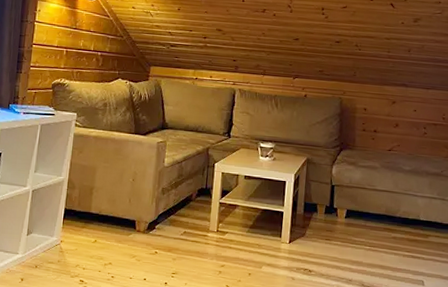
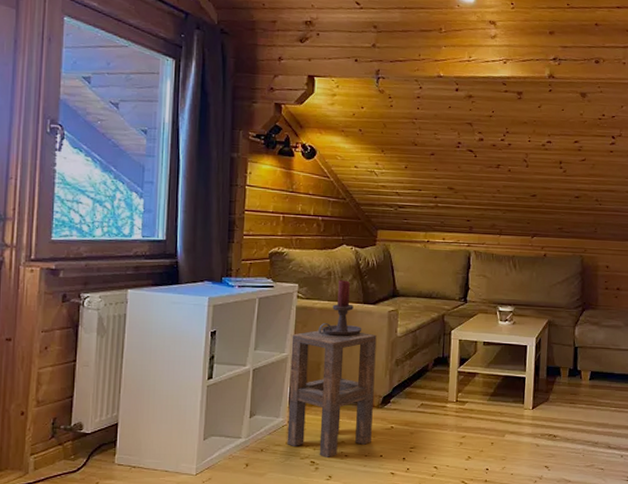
side table: none [59,157,146,278] -> present [287,330,377,459]
candle holder: none [93,110,133,164] -> present [319,279,362,336]

